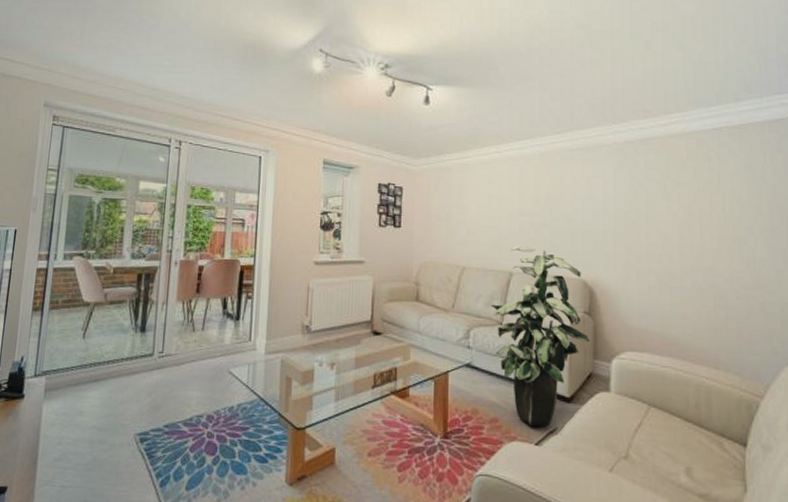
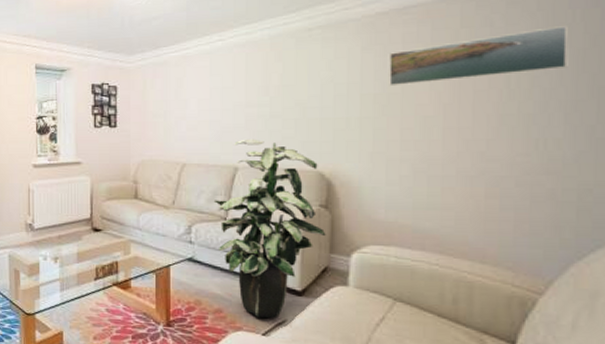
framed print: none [636,166,765,206] -> present [389,26,569,87]

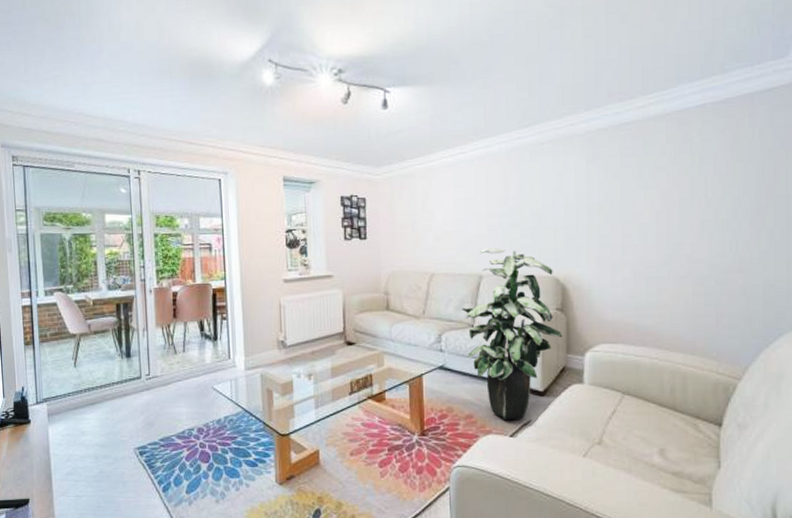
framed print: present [389,26,569,87] -> none [610,142,751,197]

